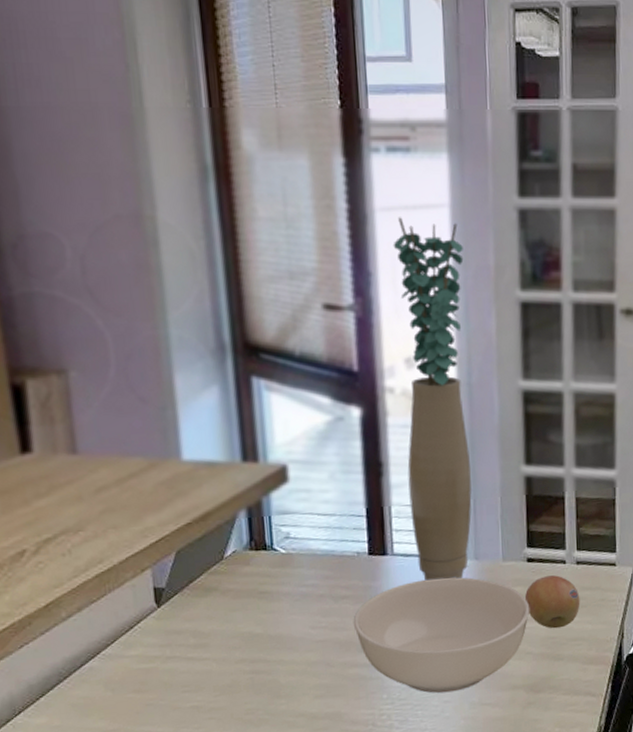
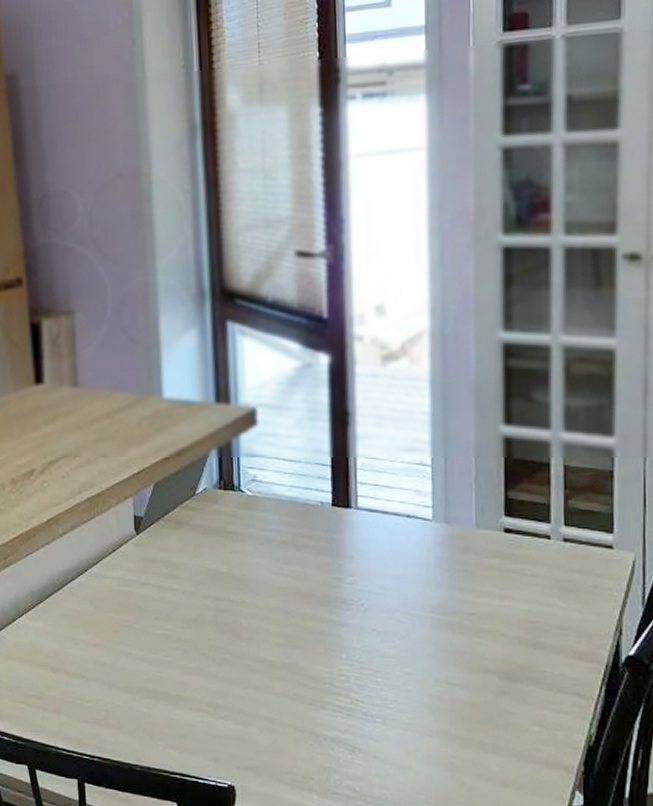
bowl: present [353,577,530,694] -> none [314,538,507,664]
vase: present [393,217,472,581] -> none [366,162,444,542]
fruit: present [524,575,581,629] -> none [500,551,568,612]

